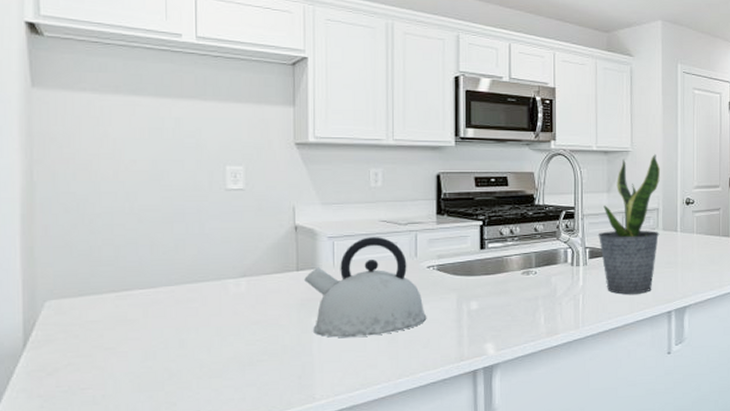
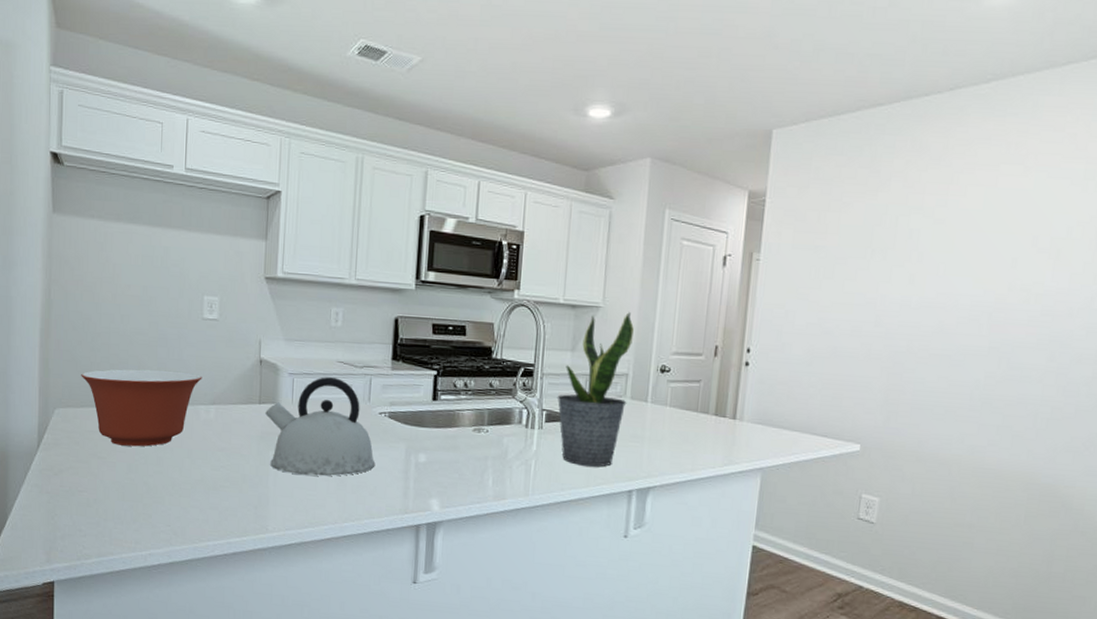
mixing bowl: none [78,246,229,333] -> present [81,369,202,447]

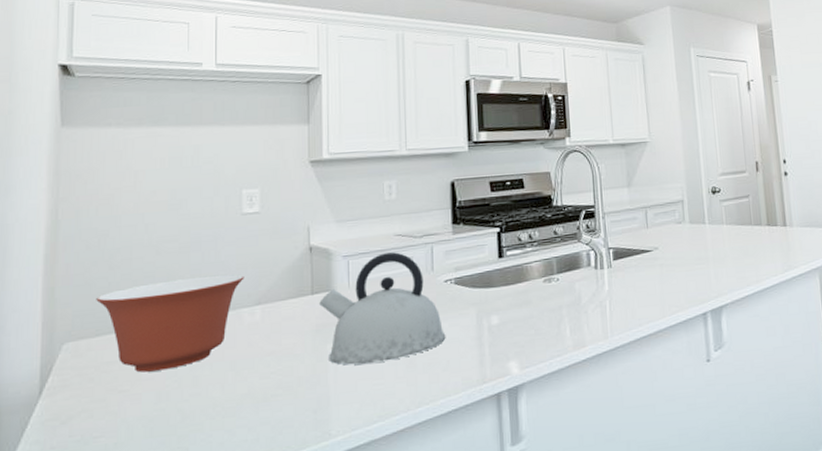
potted plant: present [557,311,634,467] -> none [621,142,687,297]

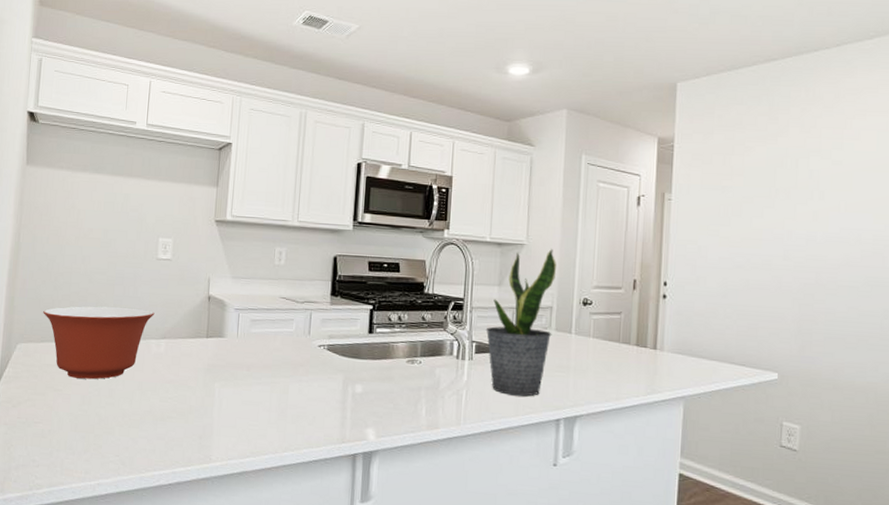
kettle: present [319,252,446,365] -> none [212,312,315,407]
potted plant: none [621,142,687,297] -> present [485,248,556,397]

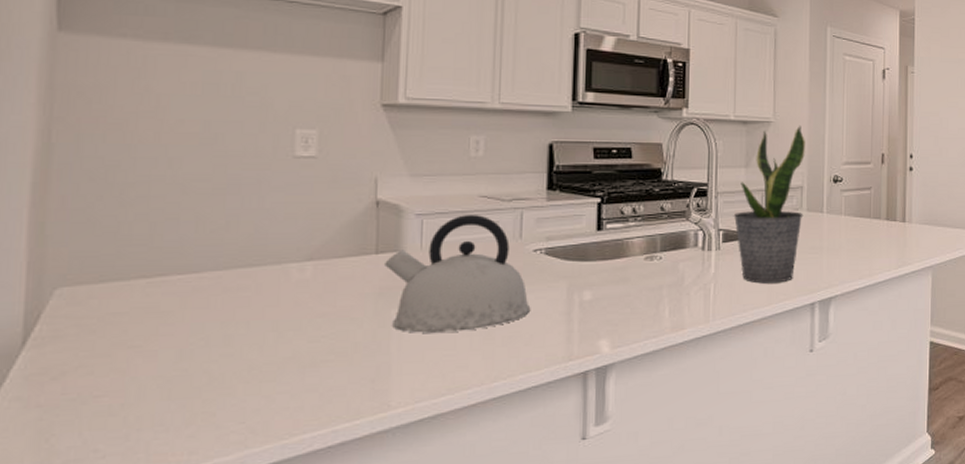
mixing bowl: present [43,306,155,380] -> none [101,223,294,327]
kettle: none [212,312,315,407] -> present [385,215,531,333]

